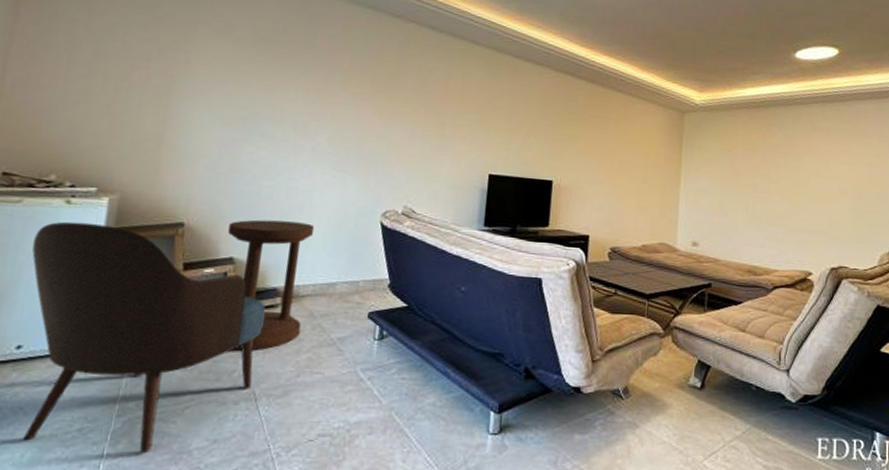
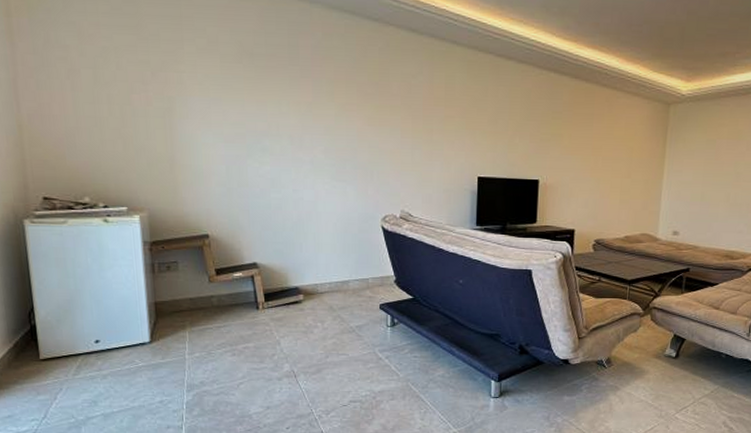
armchair: present [23,221,266,454] -> none [85,238,293,418]
side table: present [228,219,315,351] -> none [248,229,324,339]

